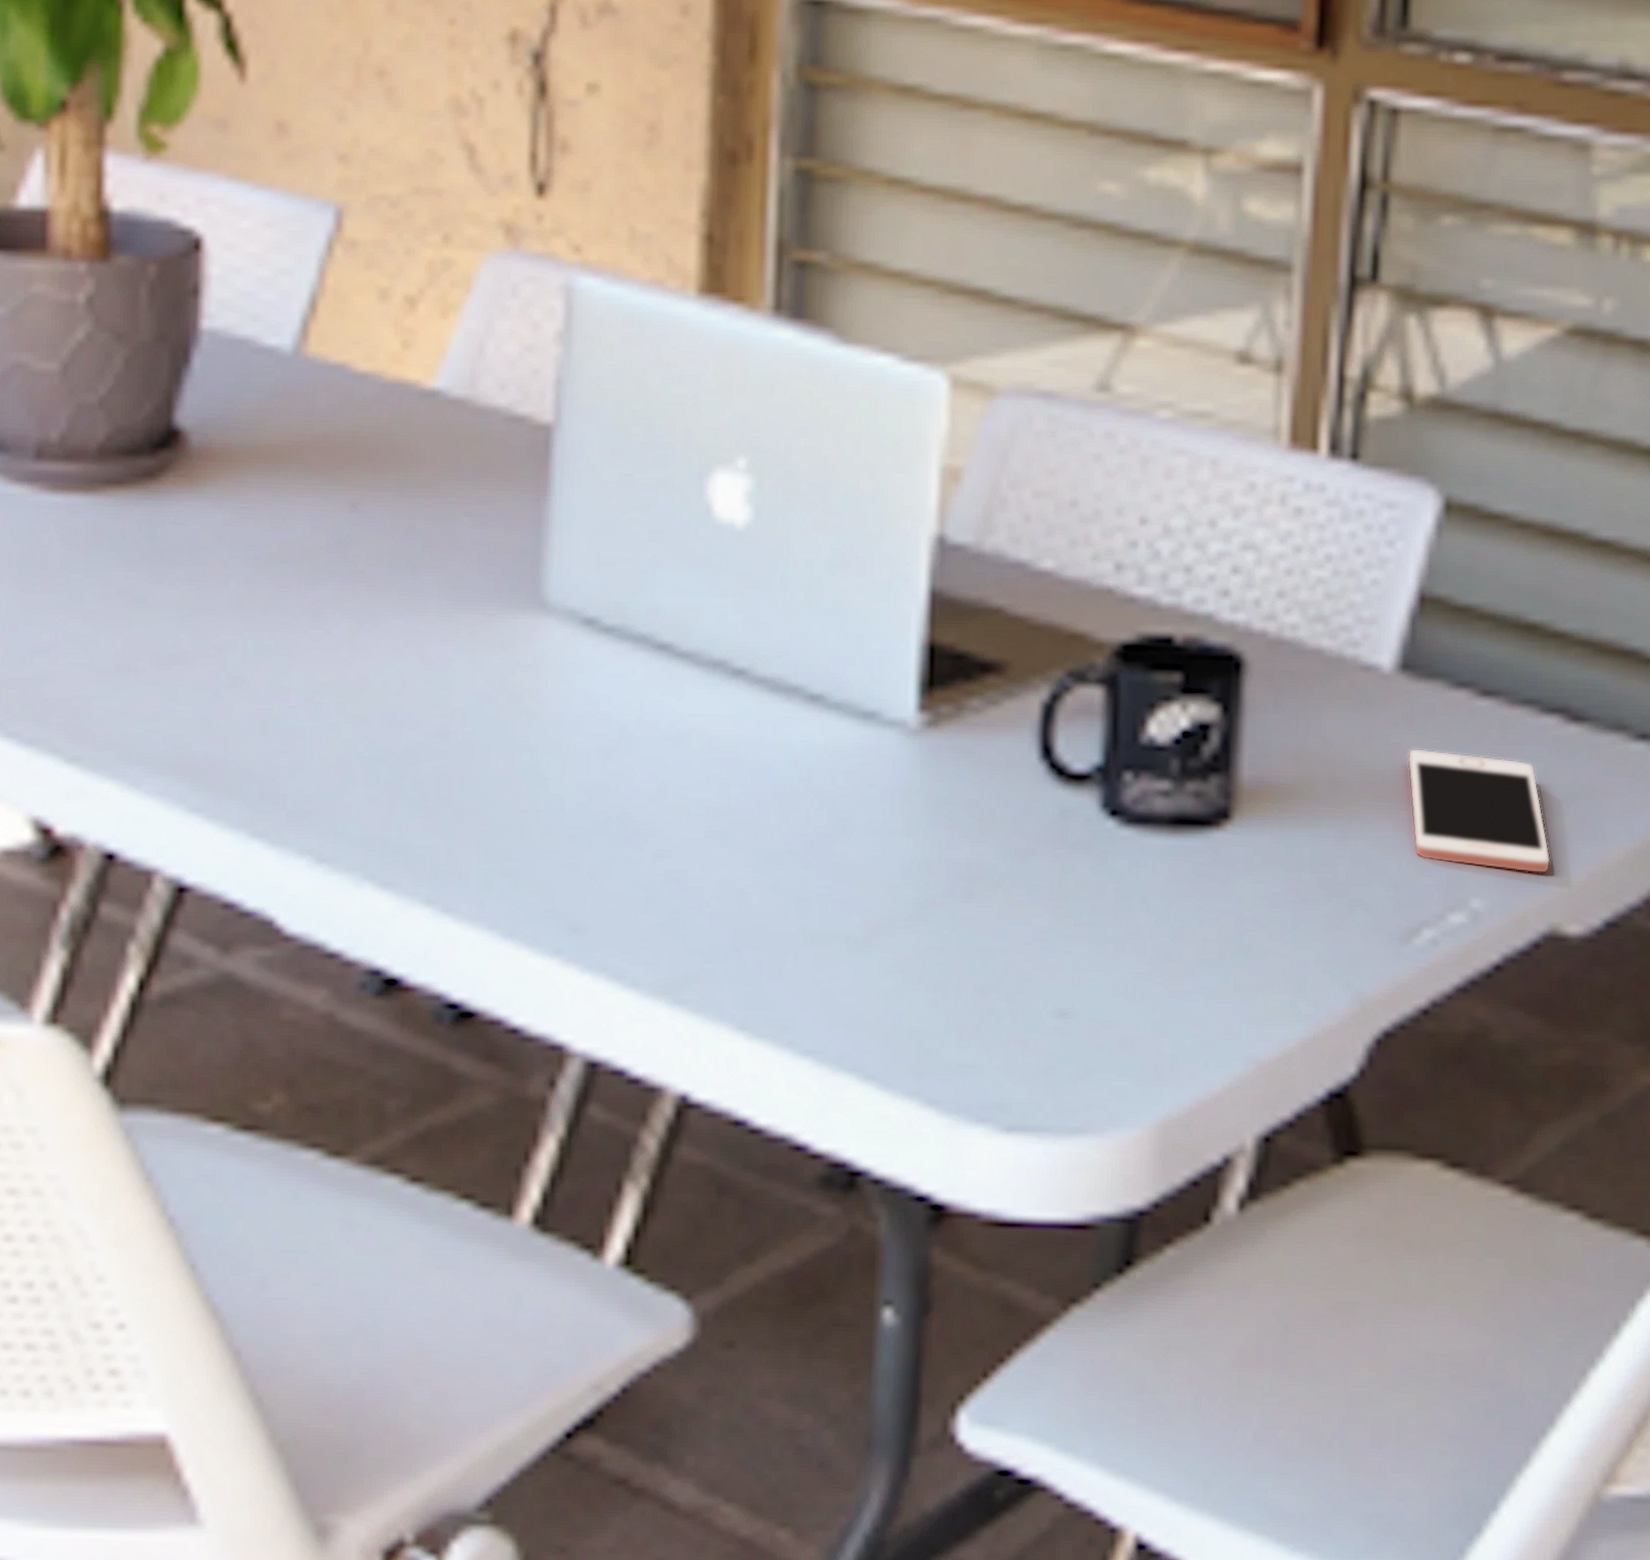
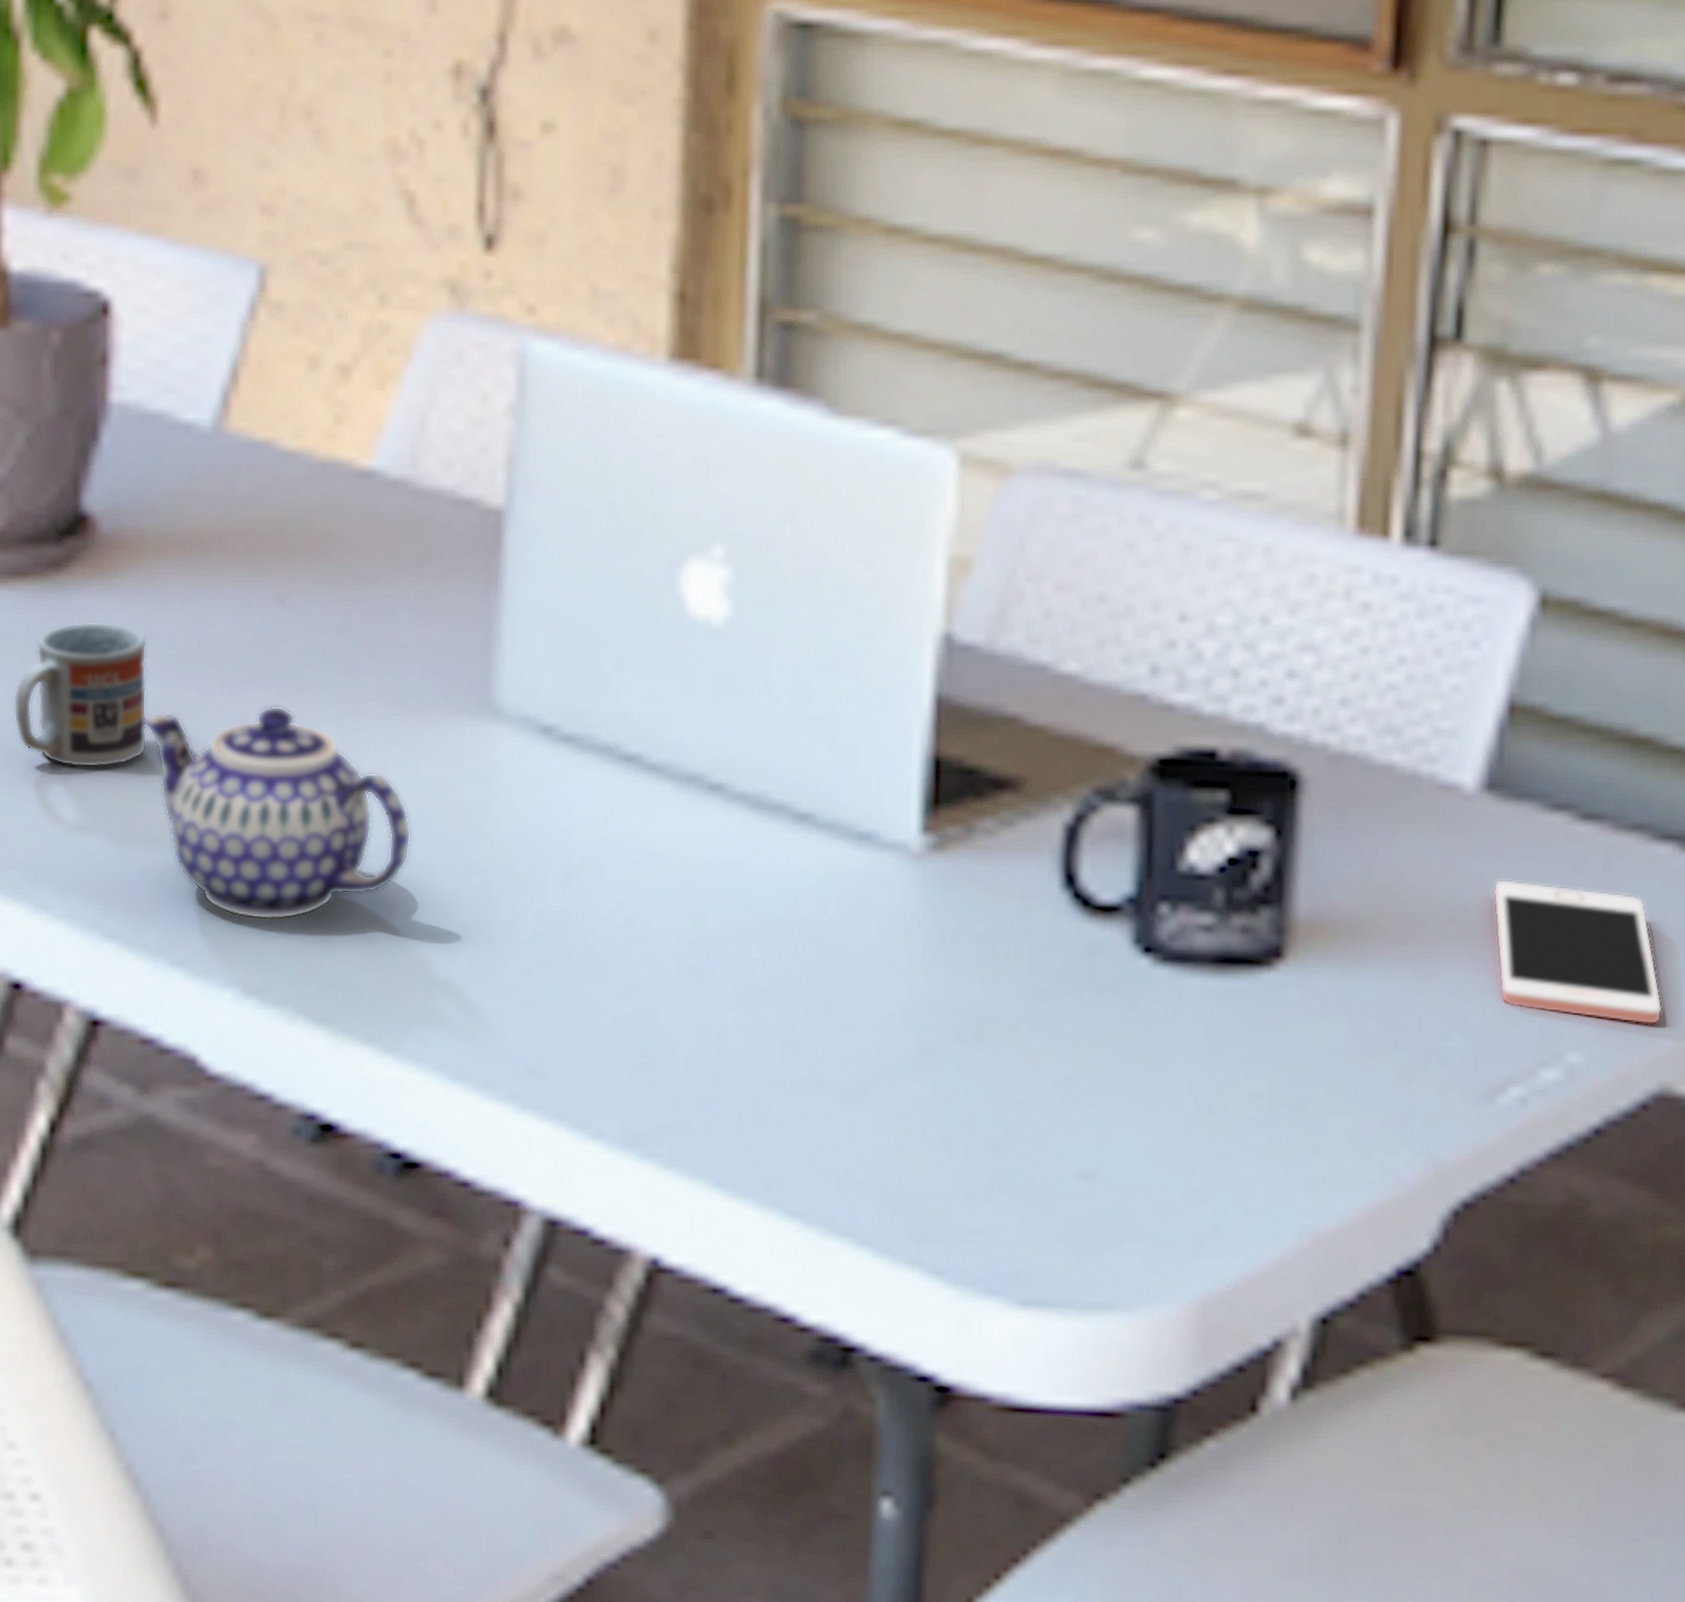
cup: none [109,526,233,658] -> present [13,622,148,768]
teapot: none [227,600,469,795] -> present [142,705,412,921]

